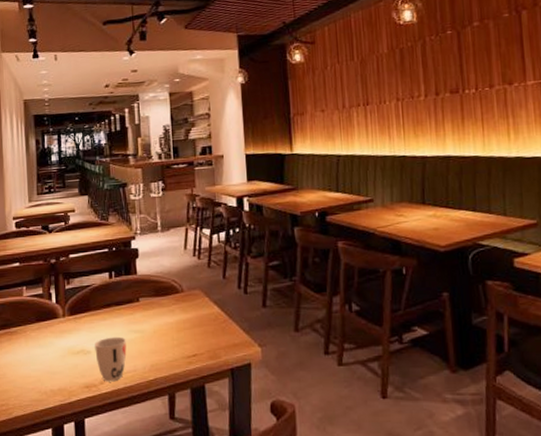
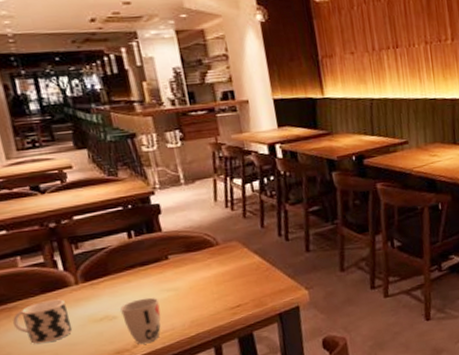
cup: none [12,329,55,369] -> present [12,299,73,344]

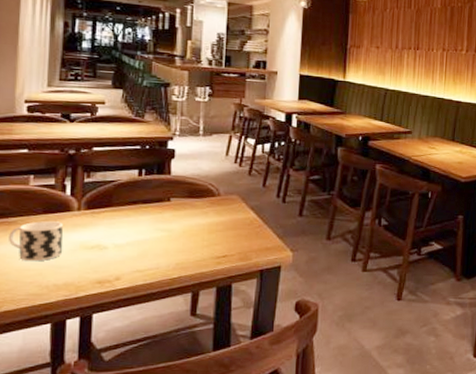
cup: present [120,297,161,345] -> none [113,234,151,278]

